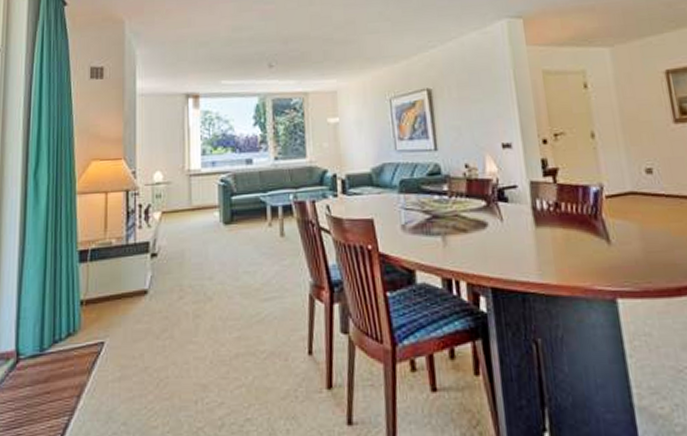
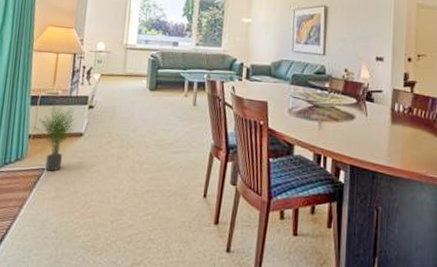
potted plant: none [78,255,137,345] -> present [28,105,76,172]

